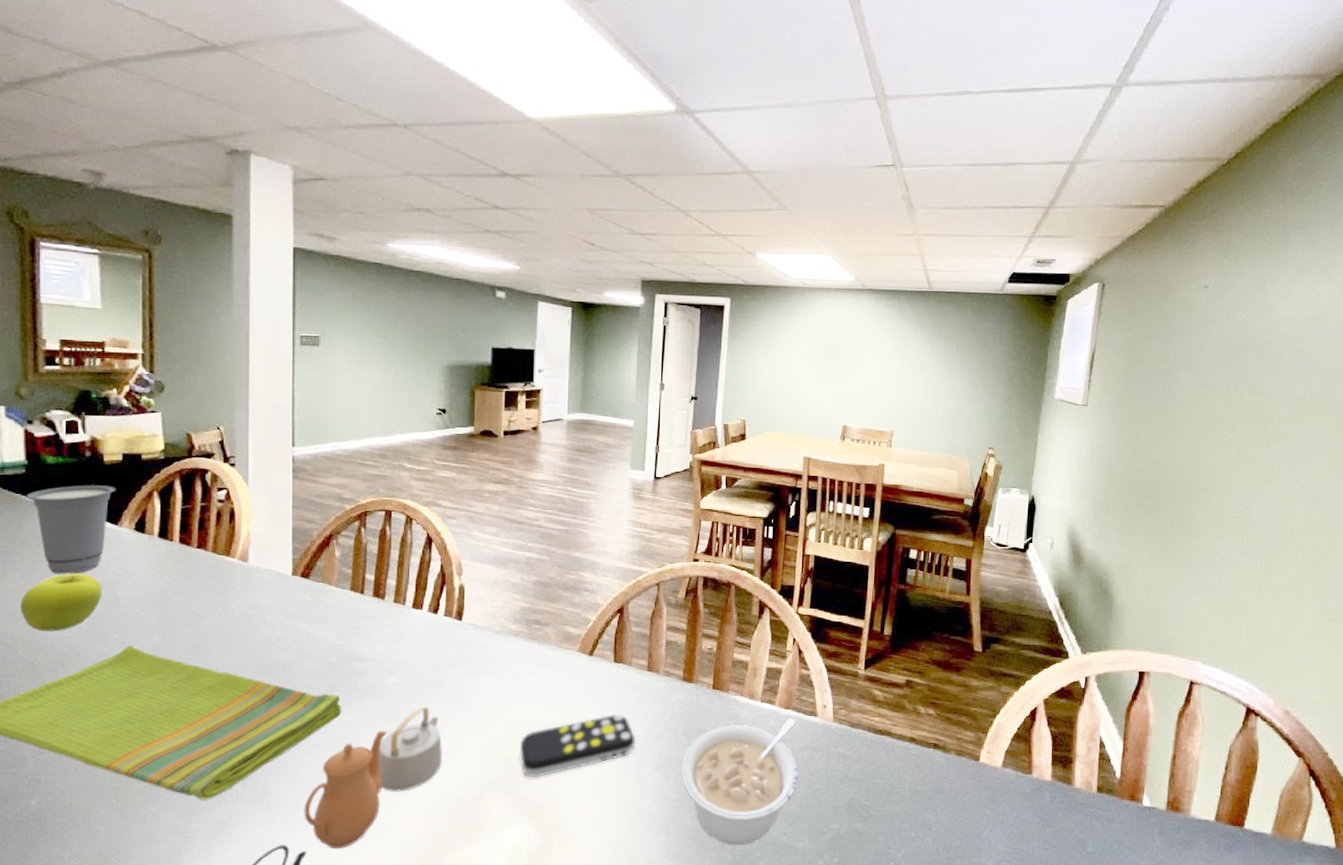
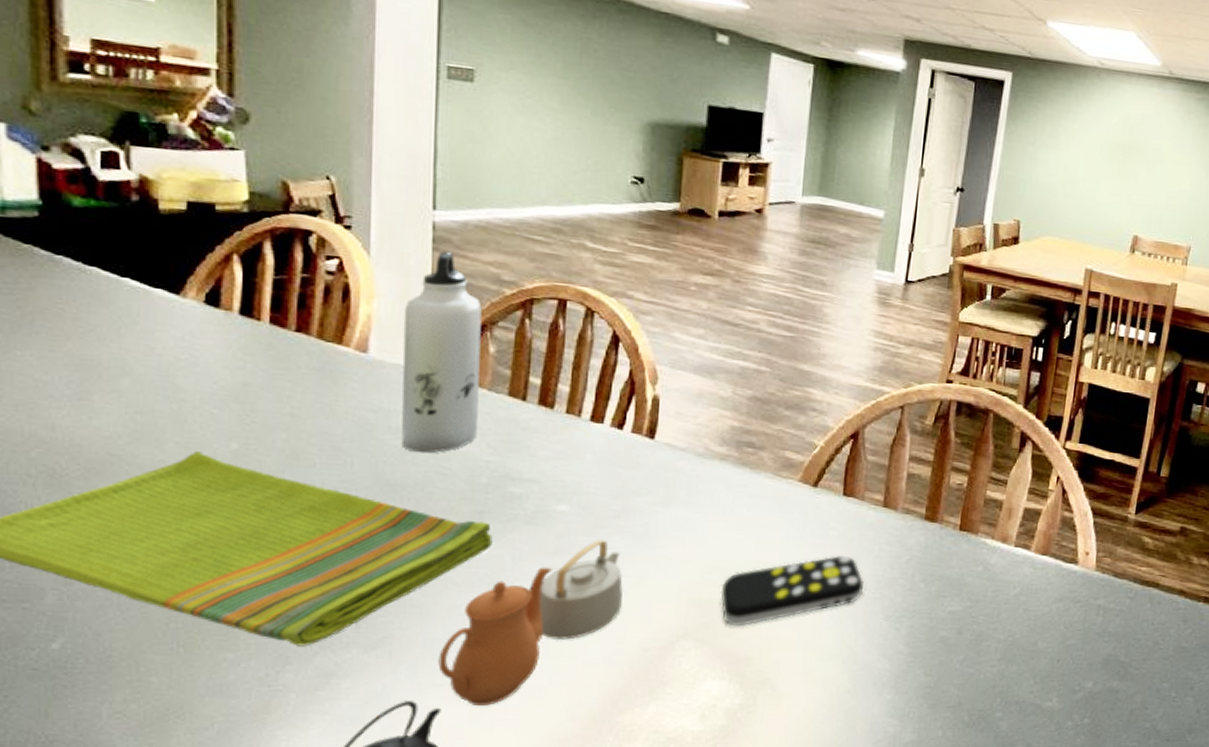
fruit: present [21,573,102,631] -> none [33,353,157,429]
cup: present [26,485,116,574] -> none [41,238,177,356]
water bottle: none [273,478,329,640] -> present [401,251,482,454]
legume: present [681,718,798,845] -> none [916,565,1054,705]

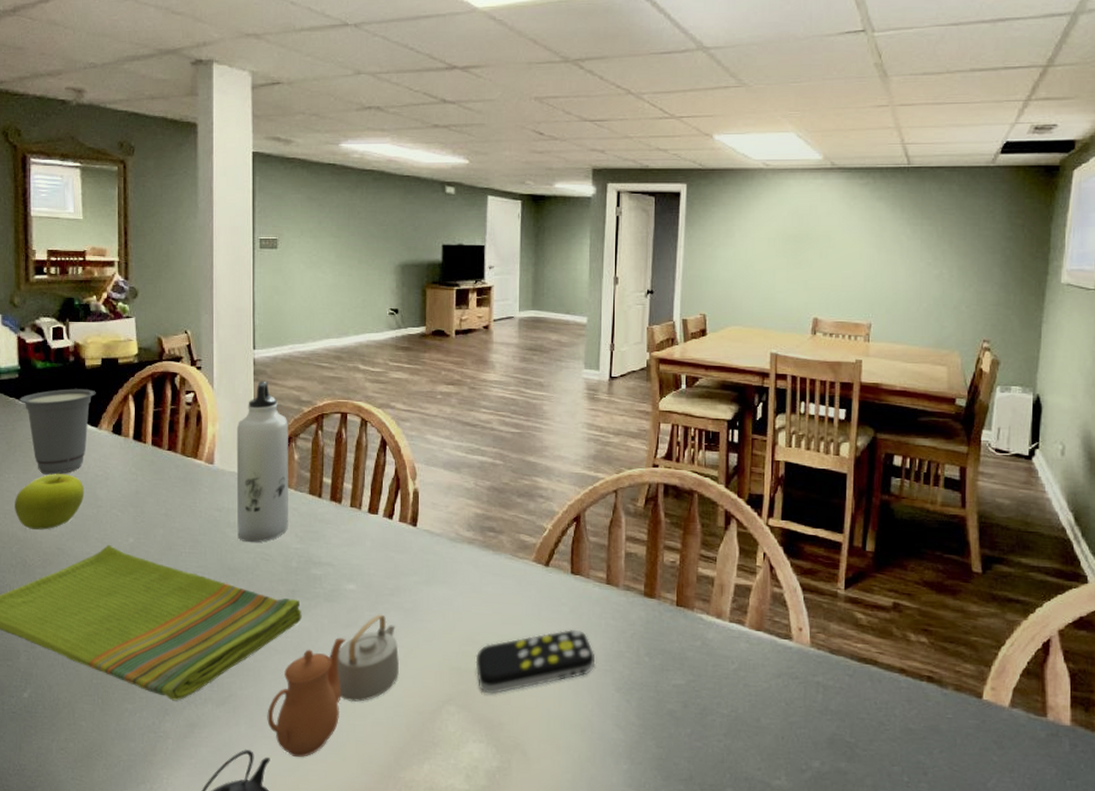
fruit: none [33,353,157,429] -> present [15,474,84,530]
cup: none [41,238,177,356] -> present [19,389,96,475]

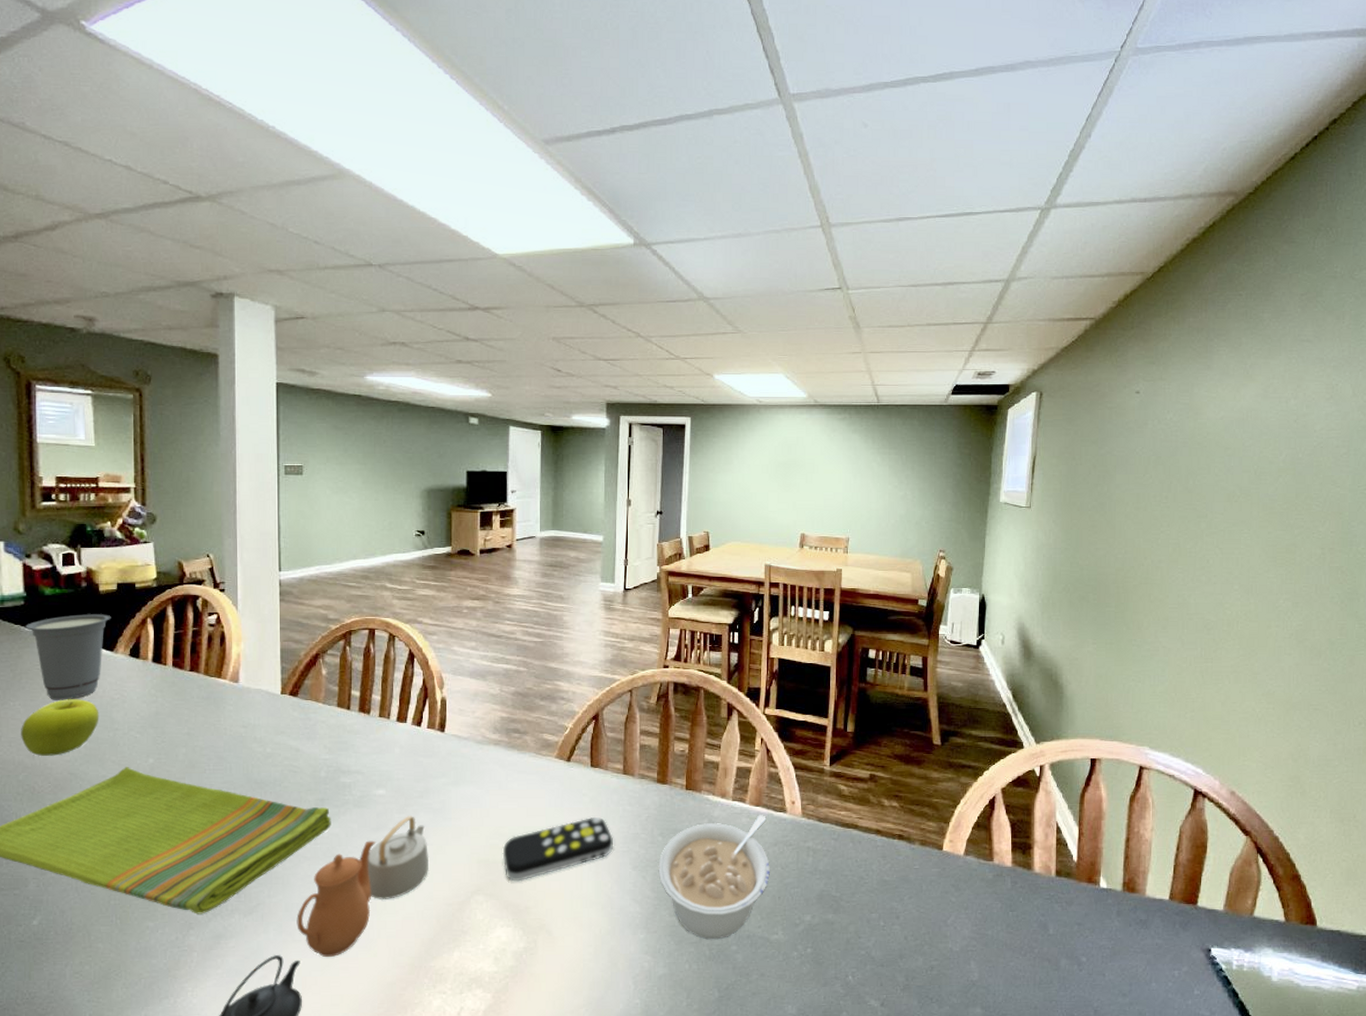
water bottle: present [236,380,288,543] -> none [262,601,316,756]
legume: none [644,640,772,779] -> present [658,815,770,940]

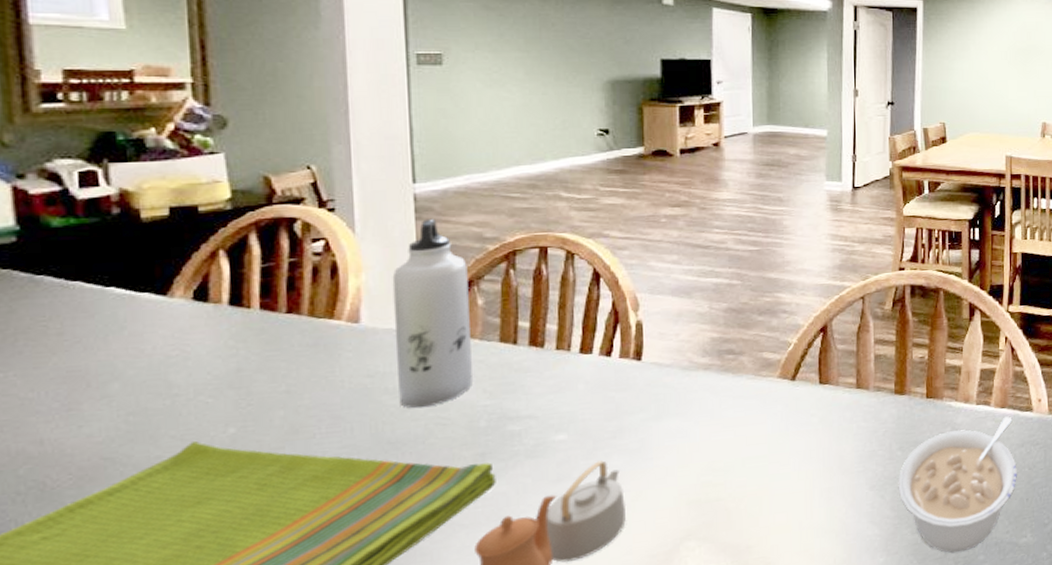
fruit: present [21,699,99,756] -> none [19,360,148,441]
cup: present [25,614,111,700] -> none [20,248,162,366]
water bottle: none [262,601,316,756] -> present [392,218,473,409]
remote control: present [502,817,614,882] -> none [717,438,848,520]

